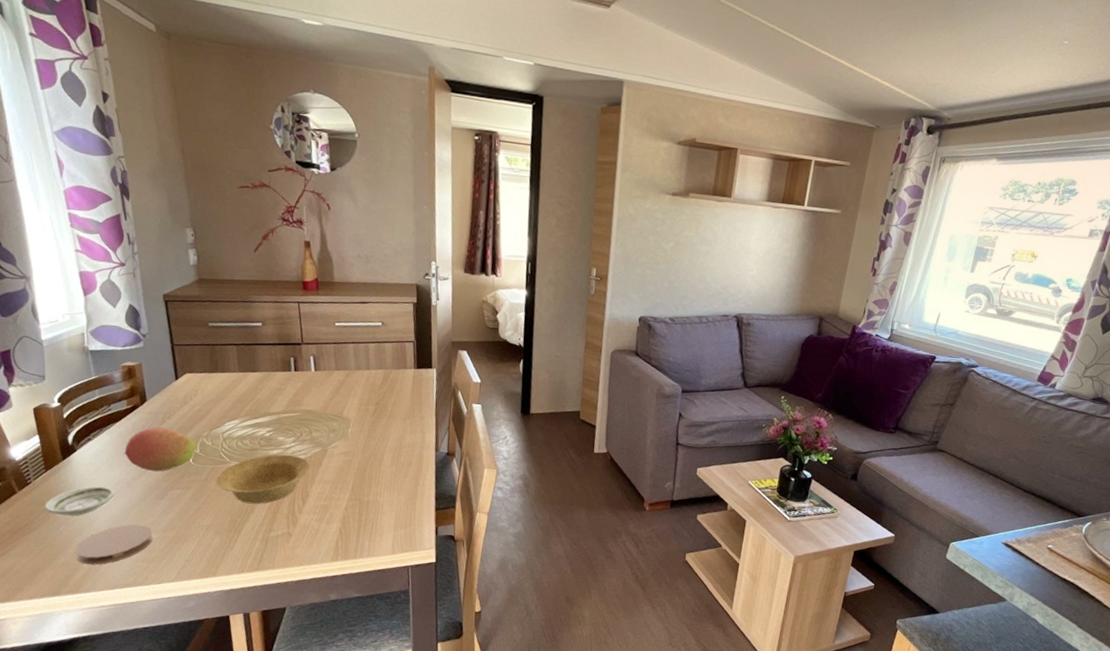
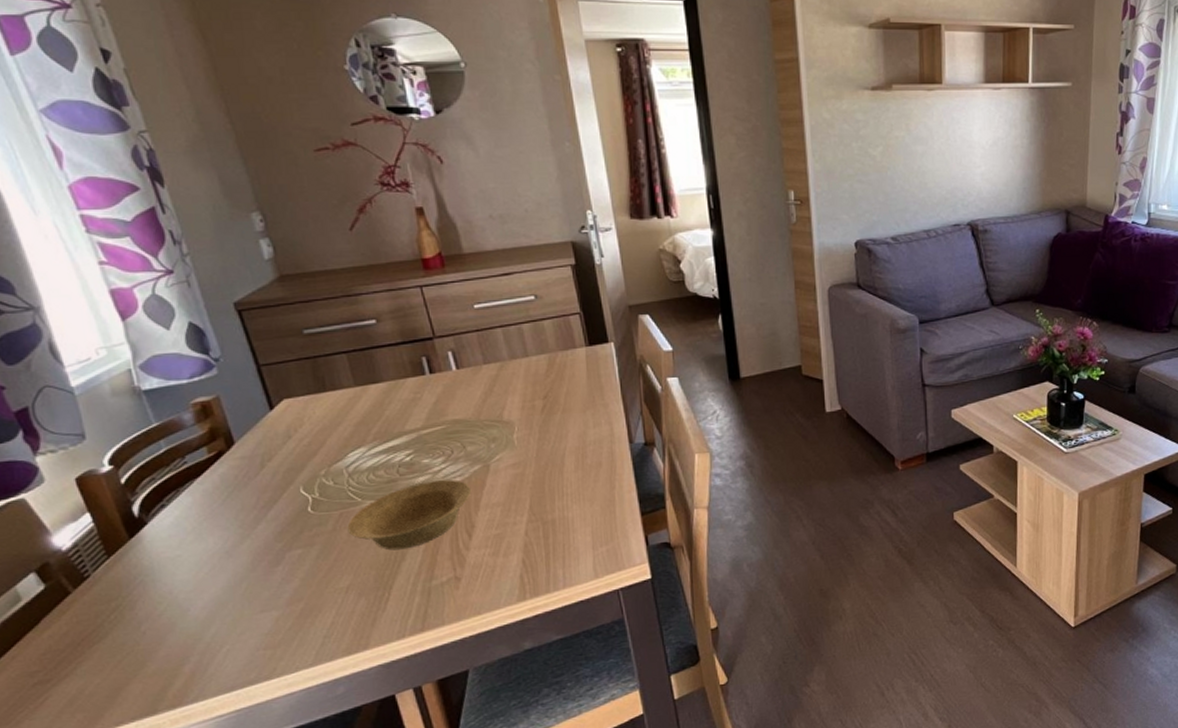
saucer: present [44,486,115,516] -> none [114,563,211,611]
coaster: present [74,524,153,565] -> none [167,602,275,667]
fruit: present [124,427,196,472] -> none [215,473,314,532]

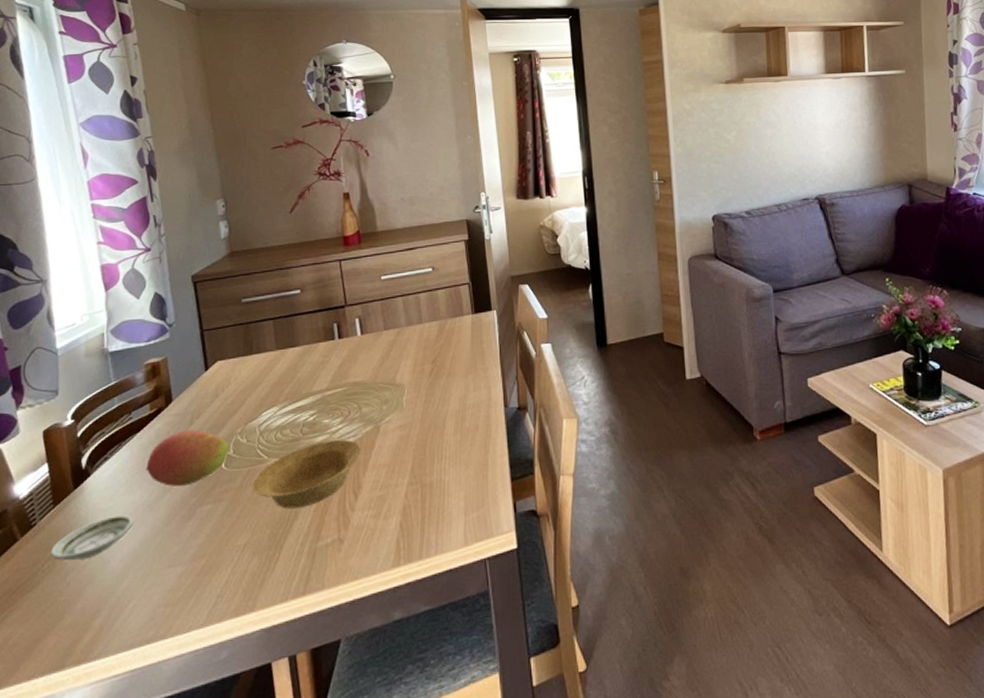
saucer: none [114,563,211,611] -> present [50,515,134,560]
fruit: none [215,473,314,532] -> present [146,429,229,486]

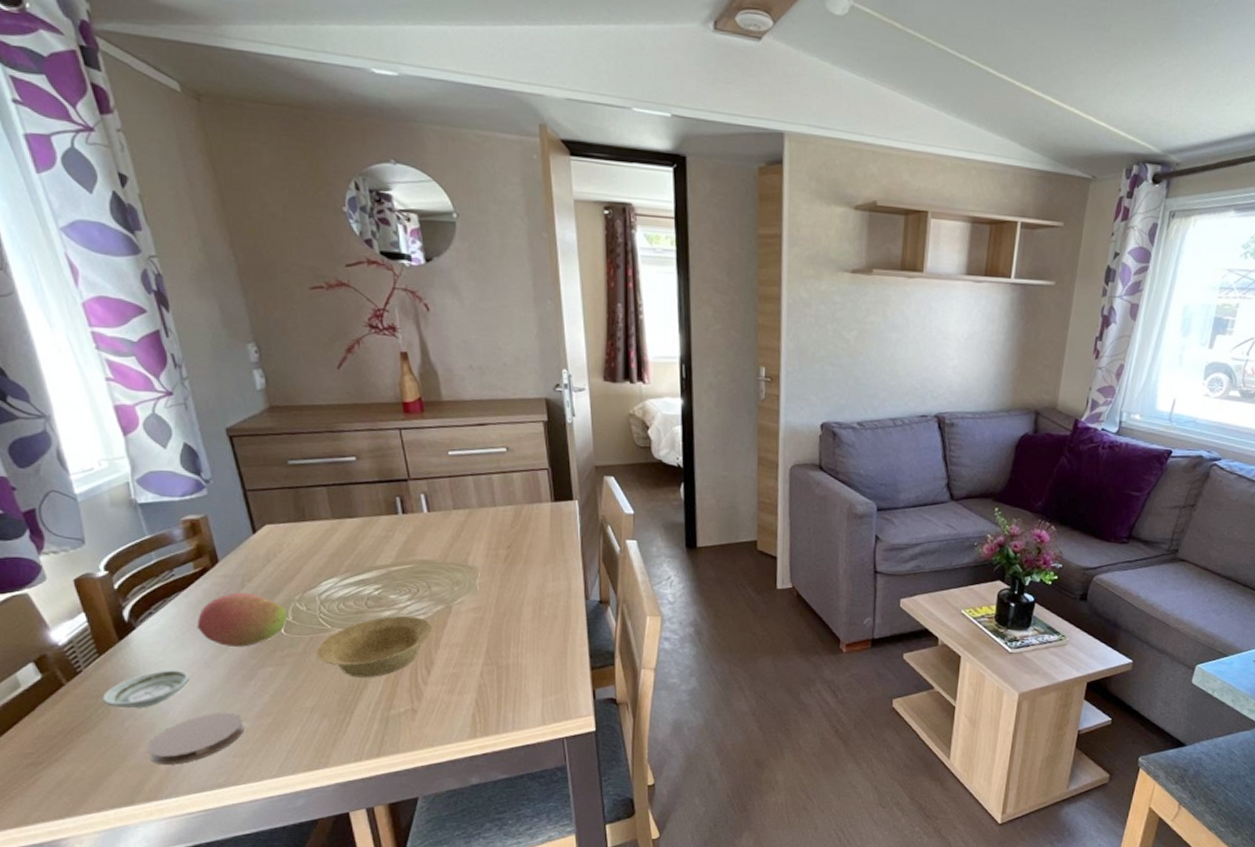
coaster: none [84,557,179,621] -> present [146,712,245,765]

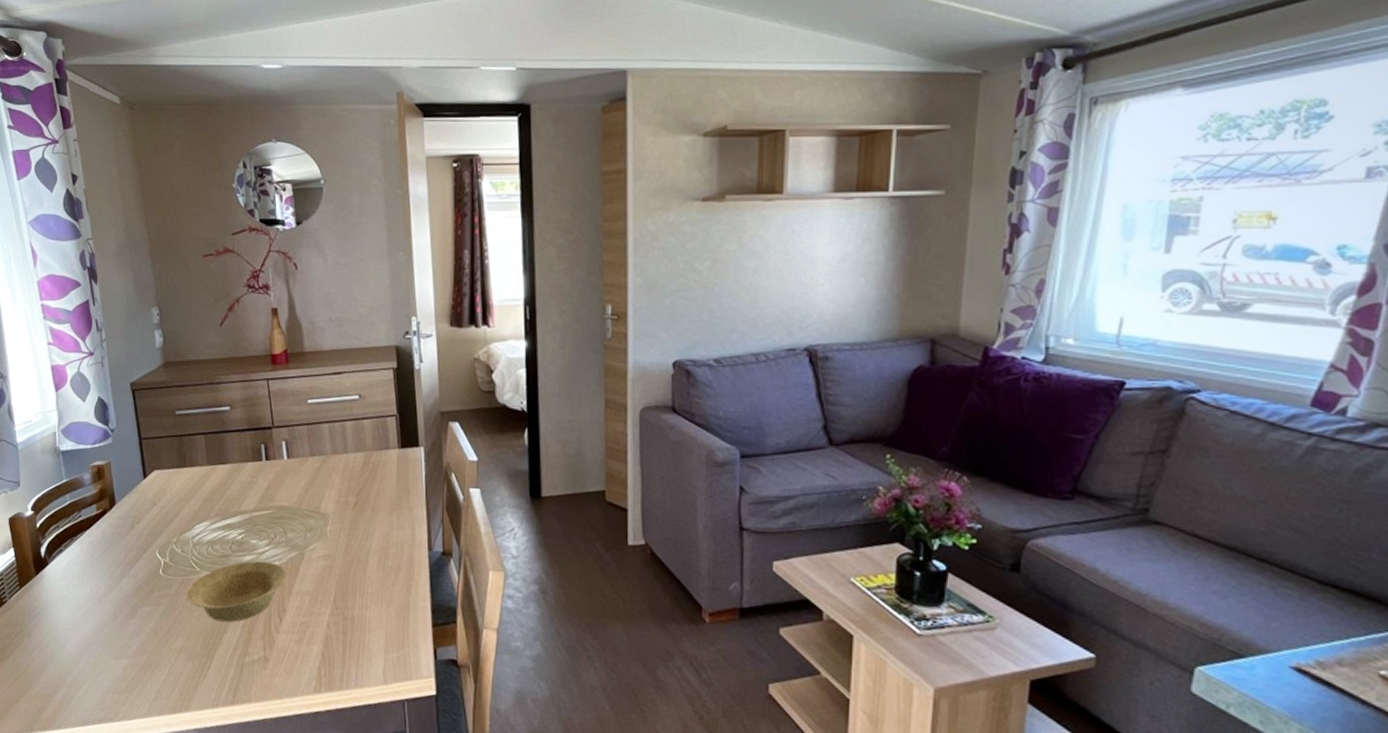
saucer: present [102,670,190,708] -> none [19,604,85,639]
coaster: present [146,712,245,765] -> none [47,648,124,697]
fruit: present [197,592,288,647] -> none [94,533,166,586]

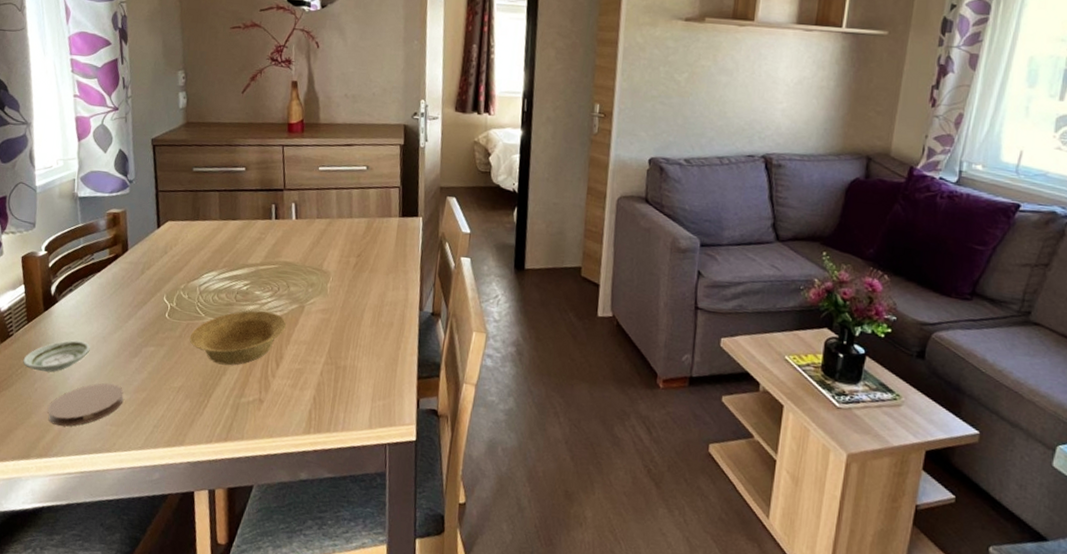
saucer: none [19,604,85,639] -> present [23,340,90,372]
coaster: none [47,648,124,697] -> present [47,383,124,427]

